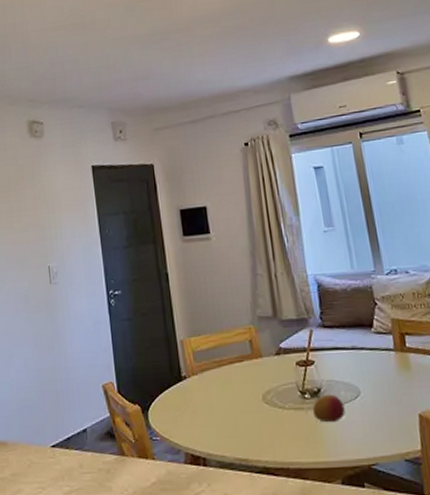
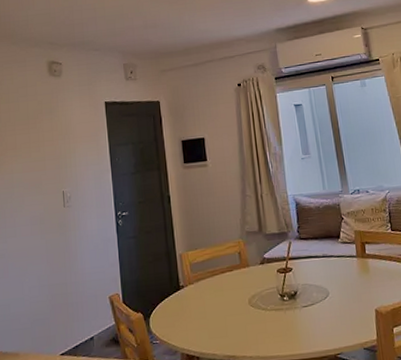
fruit: present [312,394,346,423] -> none [289,295,317,321]

